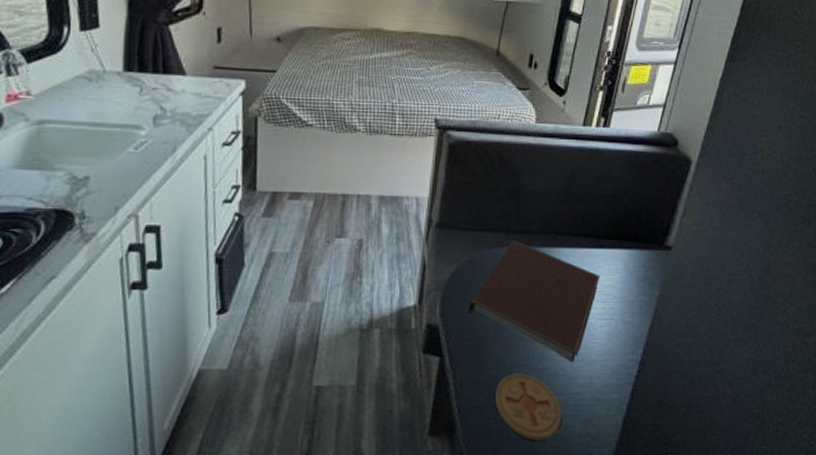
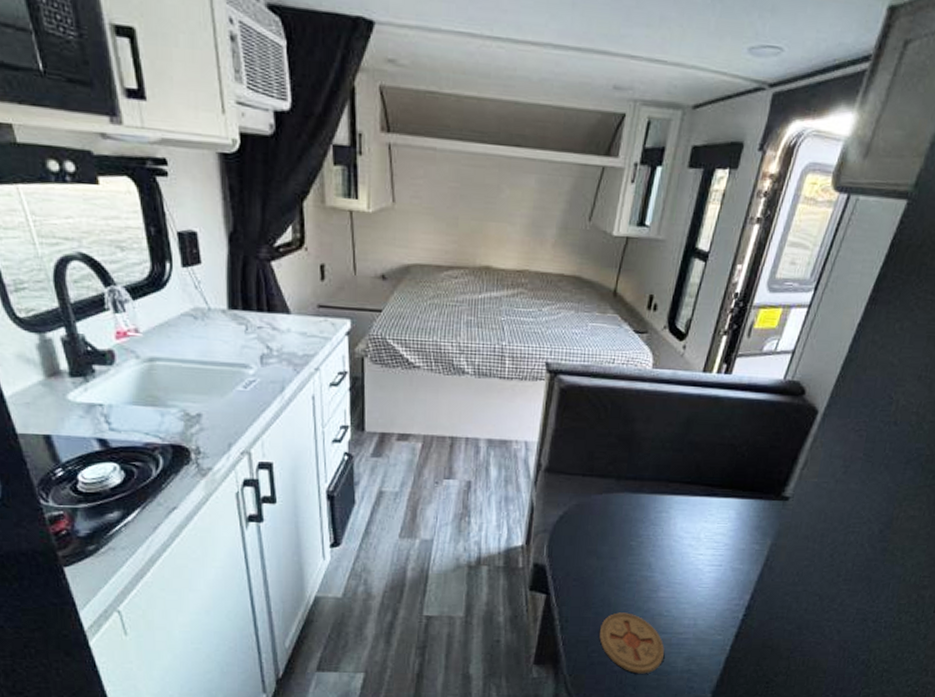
notebook: present [468,240,601,363] -> none [575,486,712,605]

